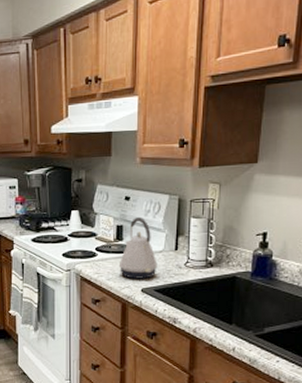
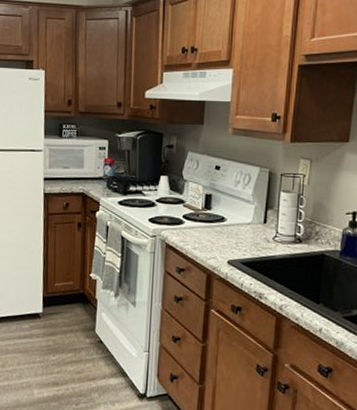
kettle: present [118,217,157,279] -> none [205,187,245,251]

